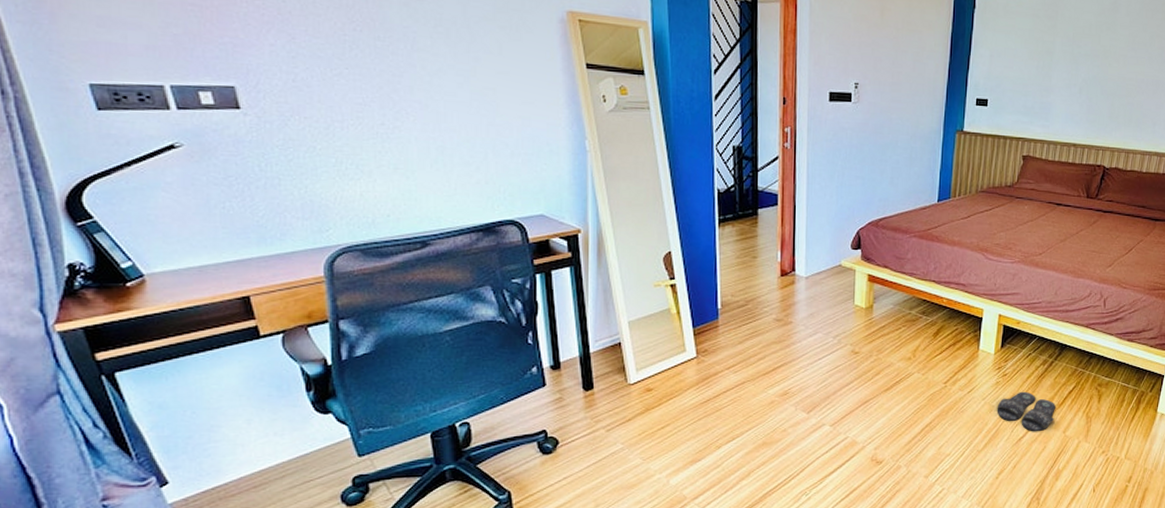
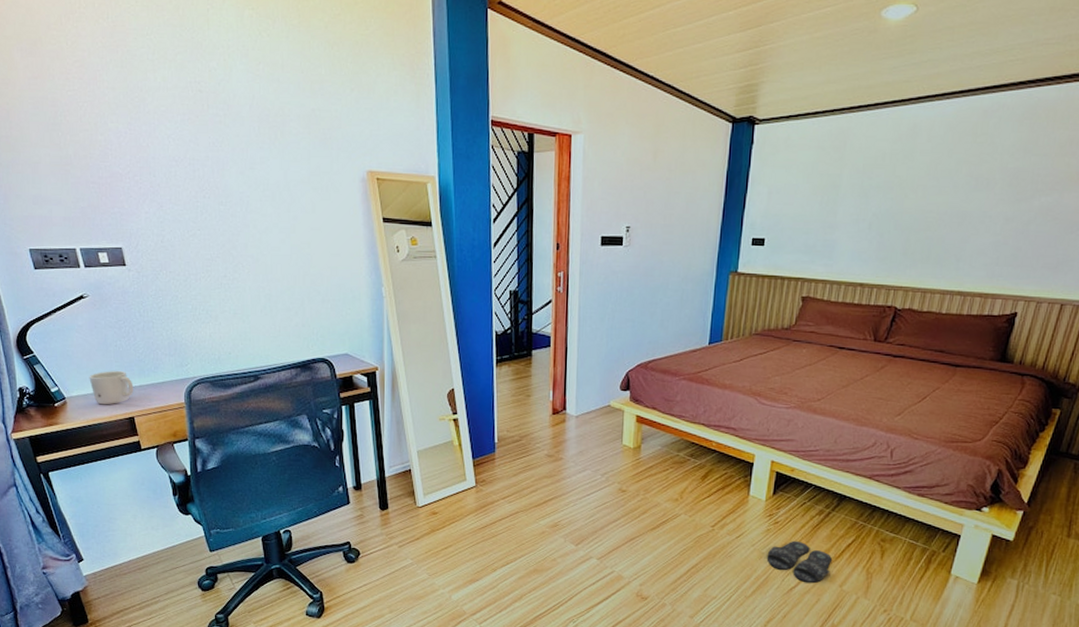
mug: none [181,239,249,283] -> present [89,371,134,405]

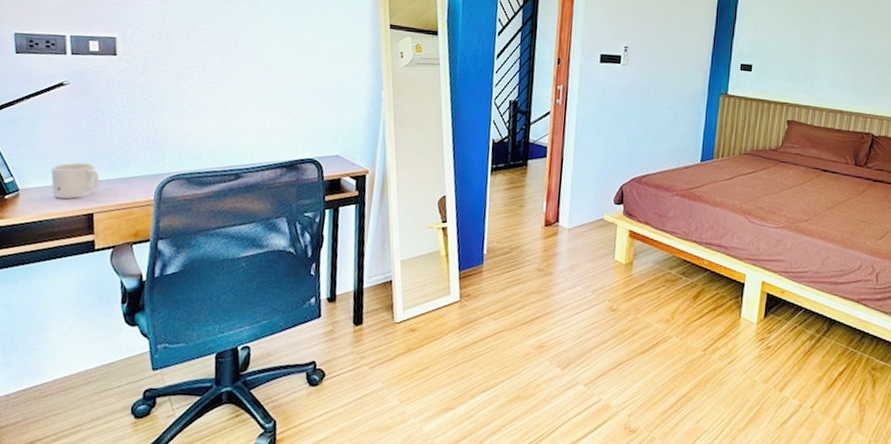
slippers: present [767,540,832,583] -> none [759,367,824,415]

